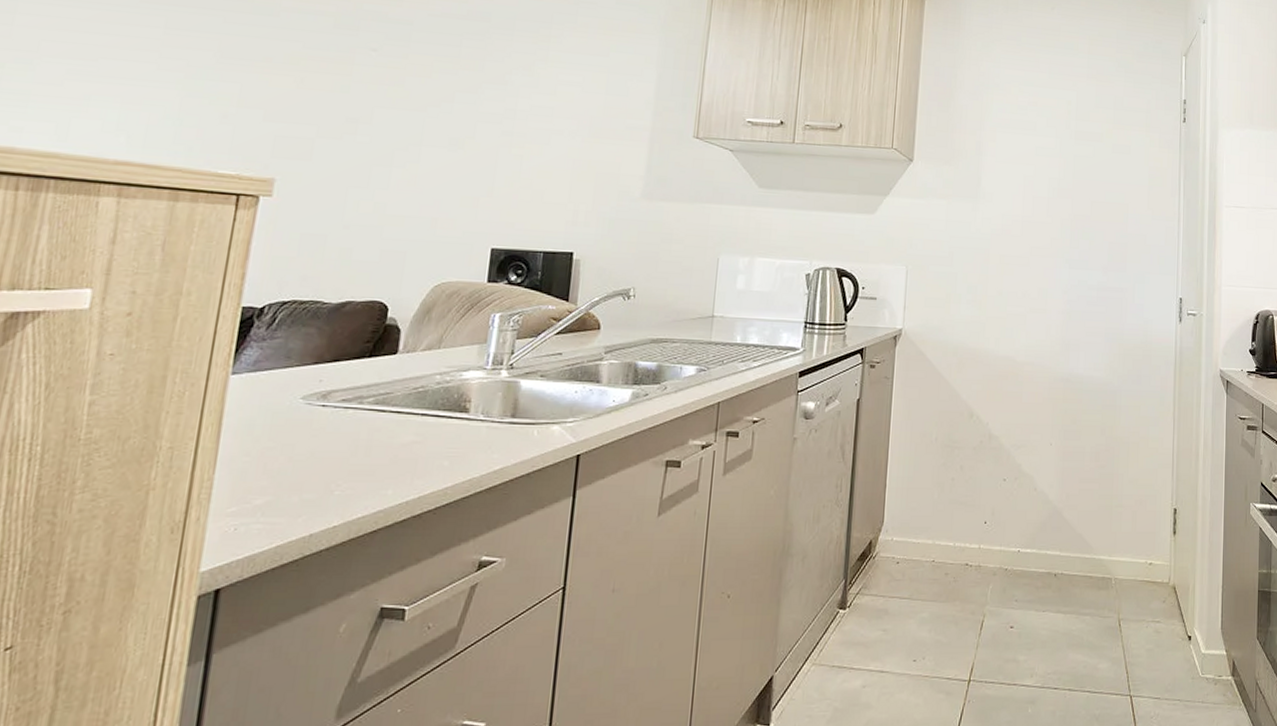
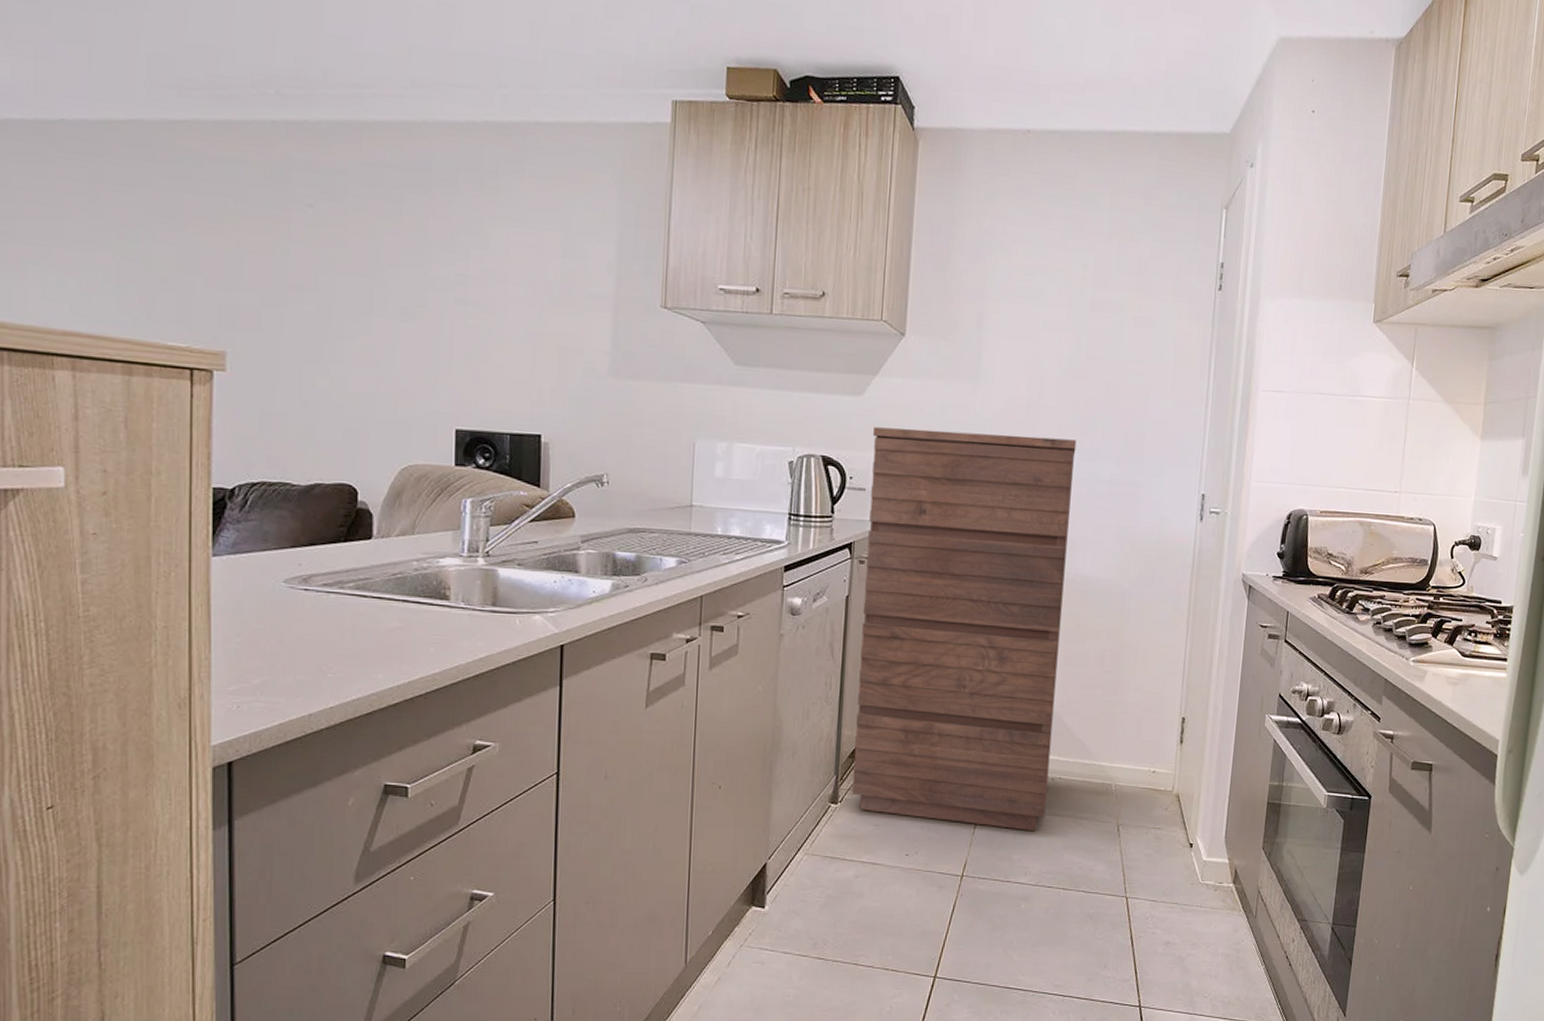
dresser: none [860,242,1067,629] -> present [852,427,1077,831]

